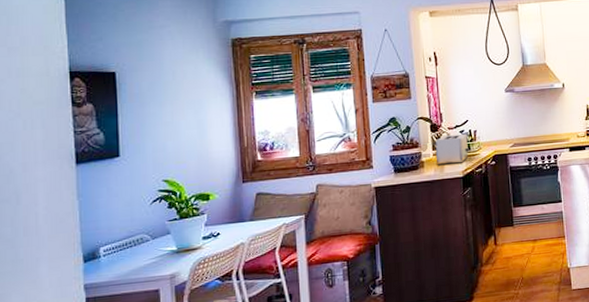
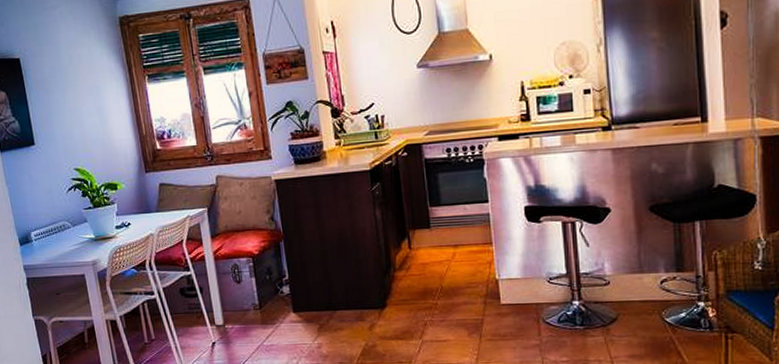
toaster: present [436,133,469,166] -> none [338,119,377,158]

